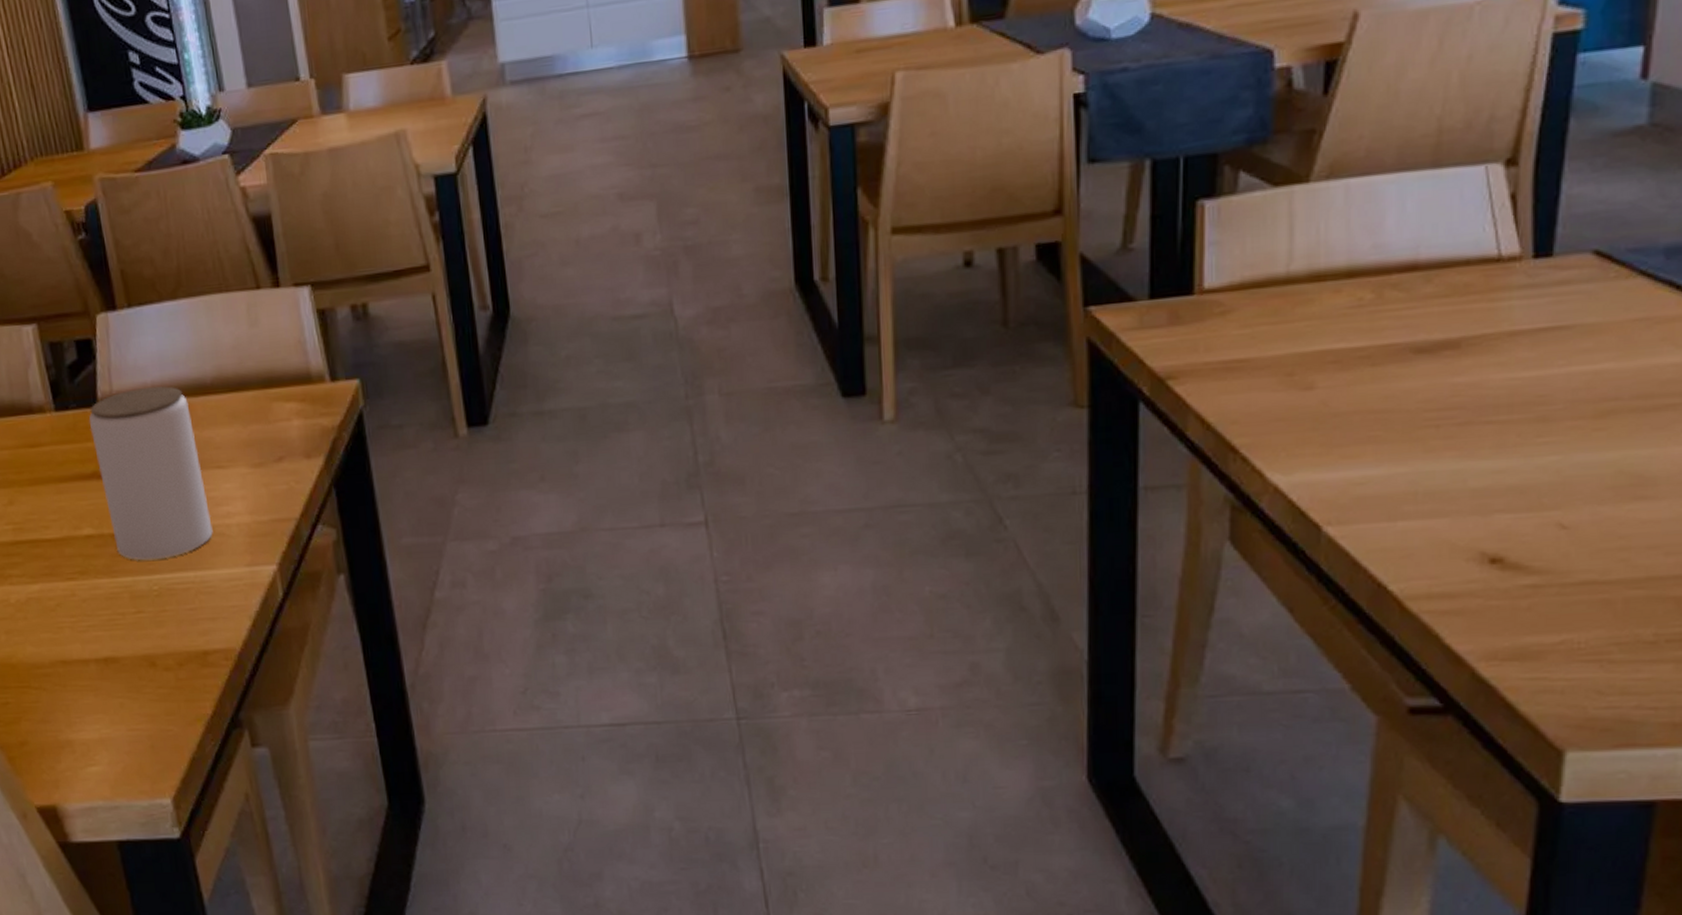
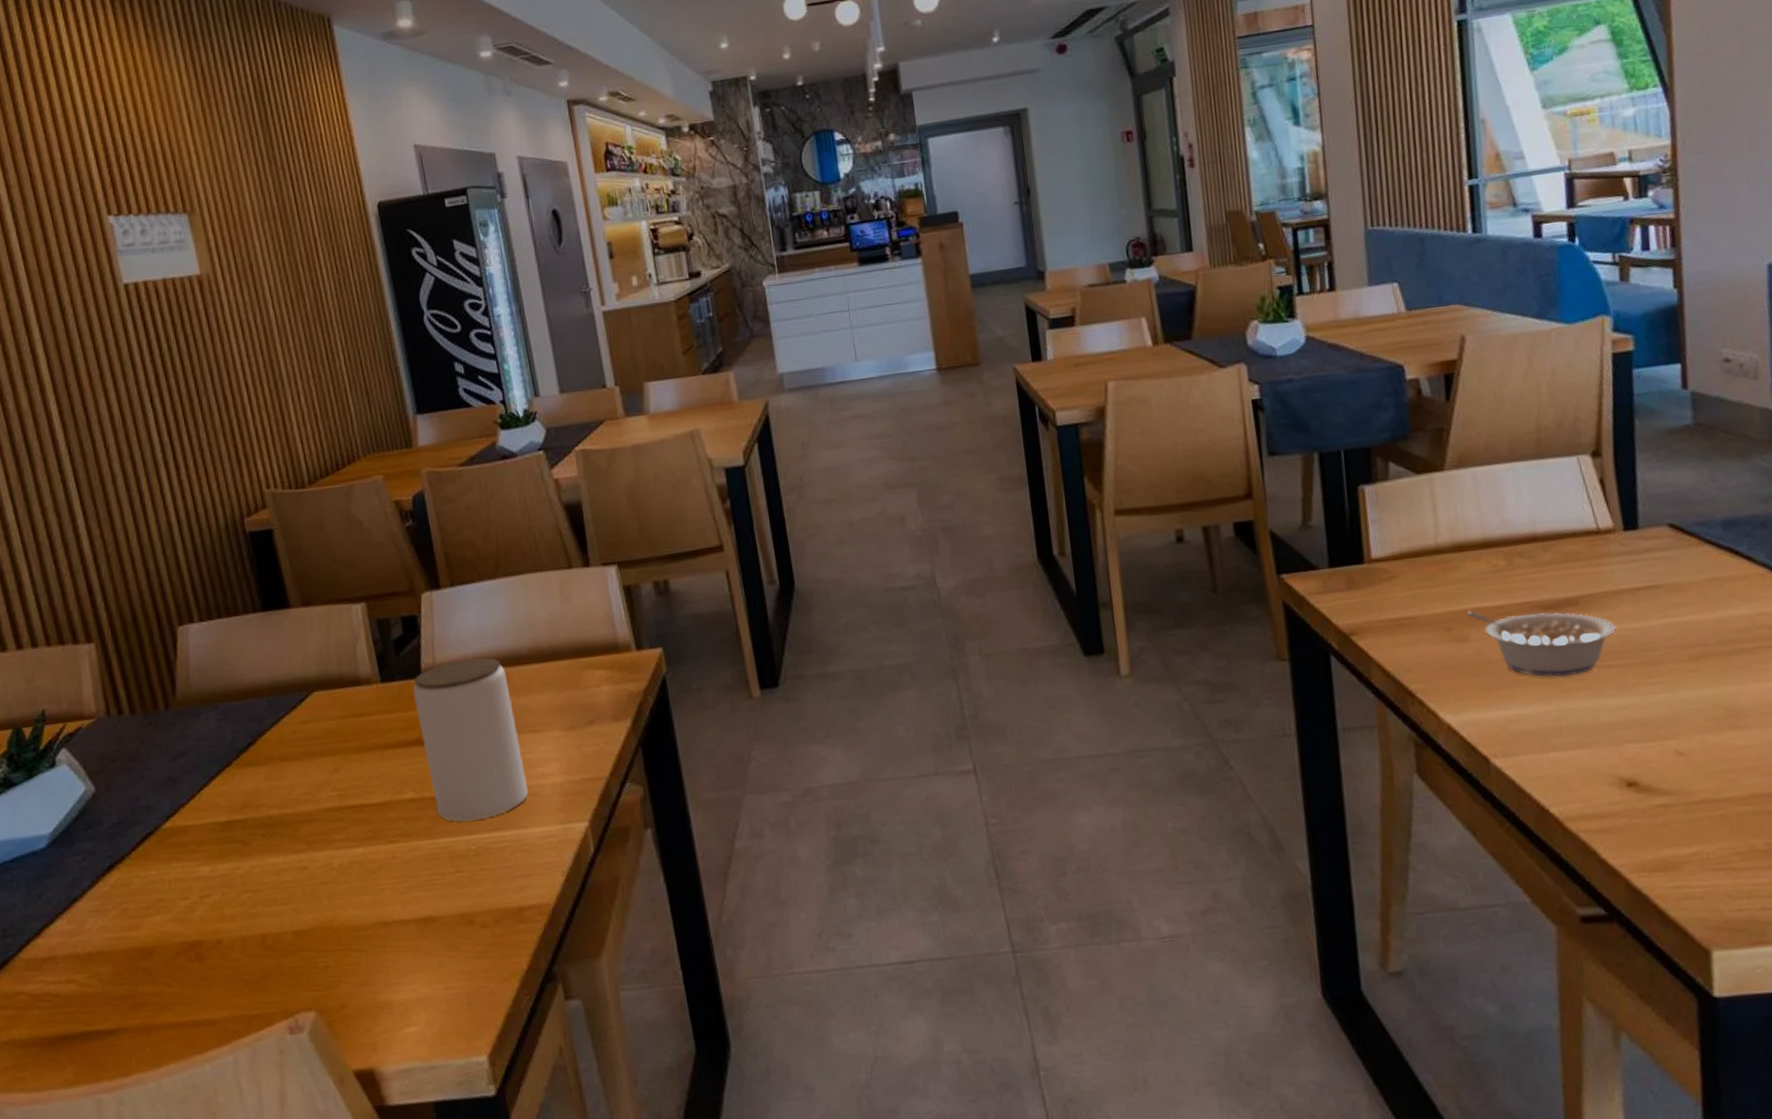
legume: none [1316,353,1504,434] -> present [1467,611,1616,678]

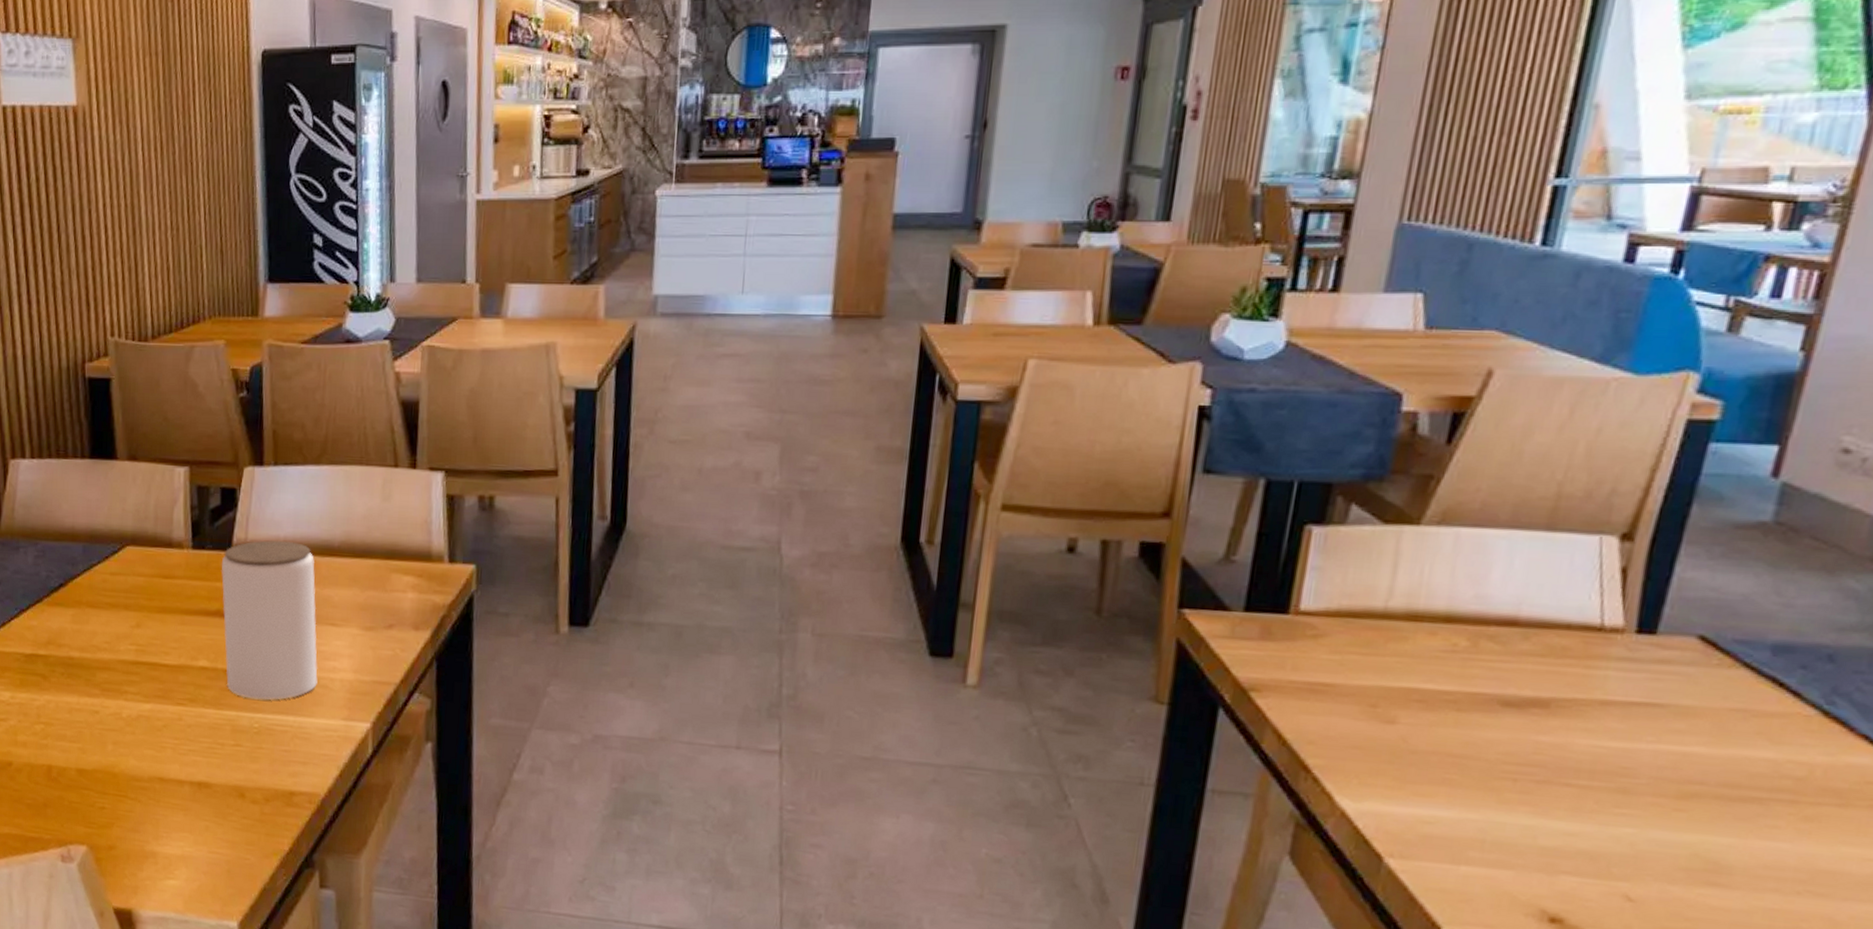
legume: present [1467,611,1616,678] -> none [1401,691,1590,787]

